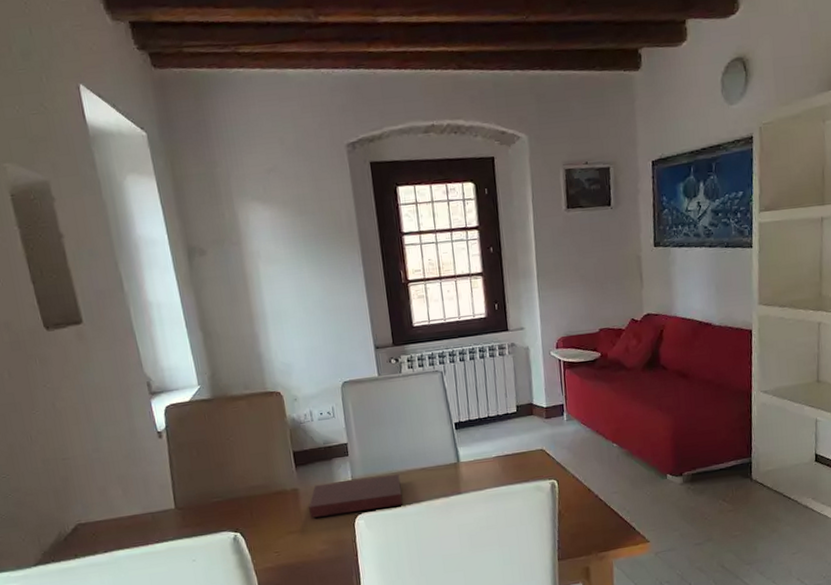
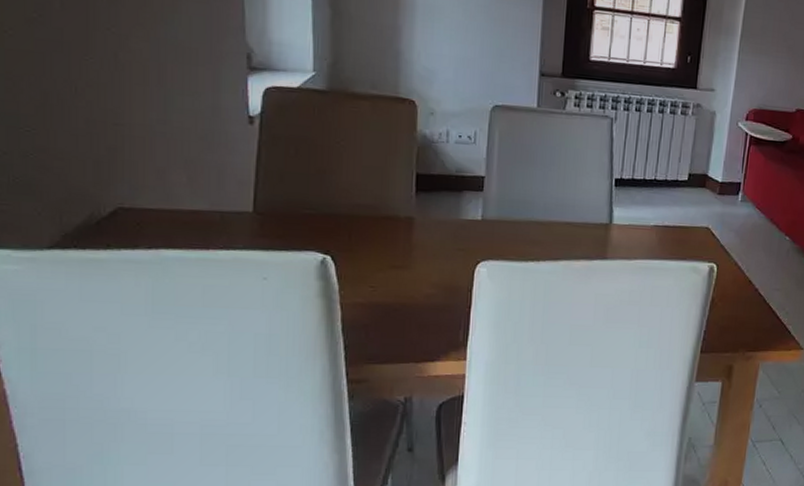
notebook: present [309,474,403,518] -> none [422,217,539,260]

